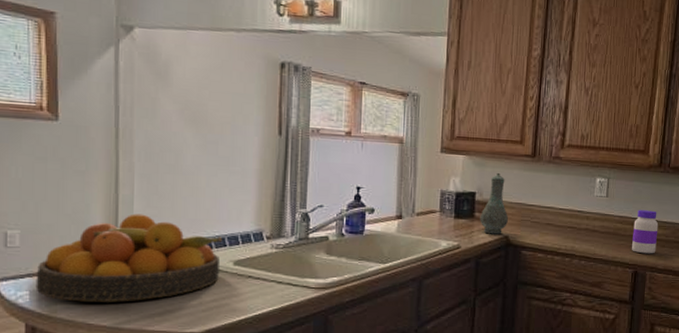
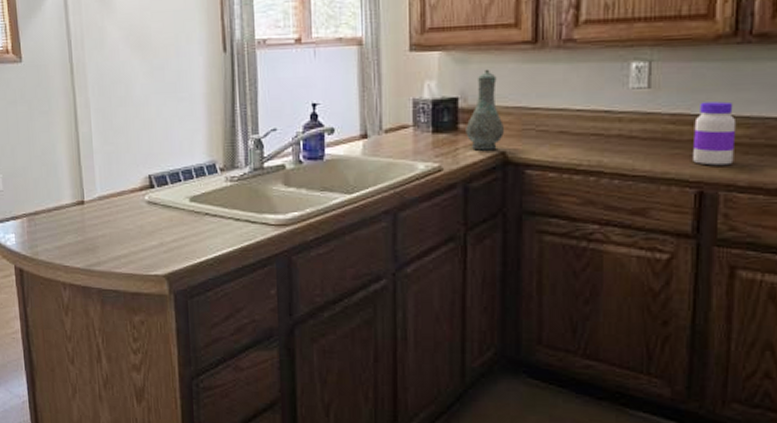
fruit bowl: present [35,213,223,302] -> none [18,151,178,244]

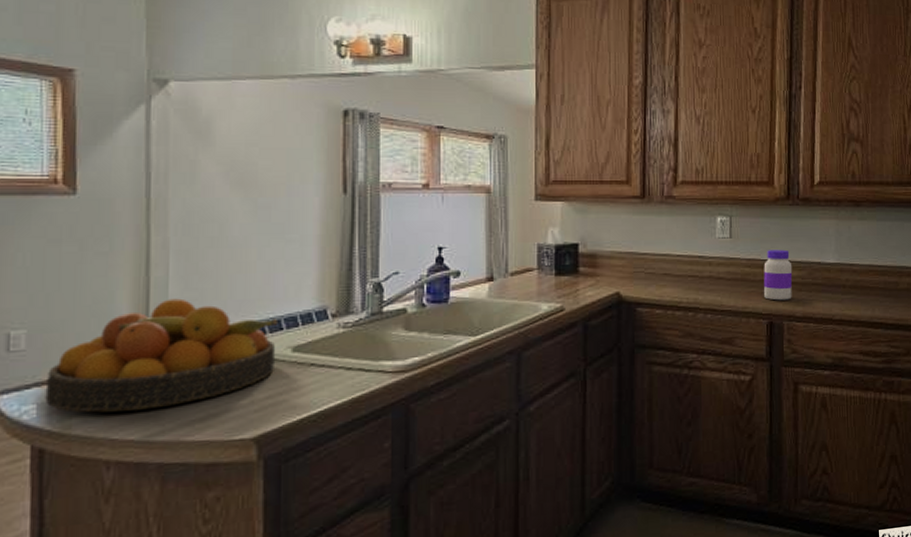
fruit bowl: none [18,151,178,244] -> present [45,298,278,412]
vase: present [466,69,504,151] -> none [585,218,618,291]

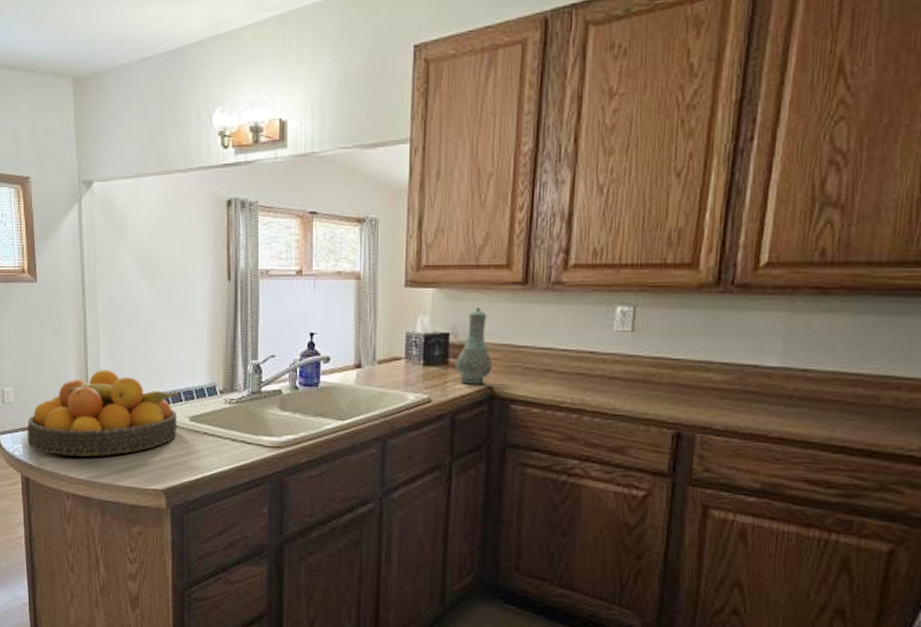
vase: none [585,218,618,291] -> present [455,307,492,385]
jar: present [763,249,793,301] -> none [672,347,716,409]

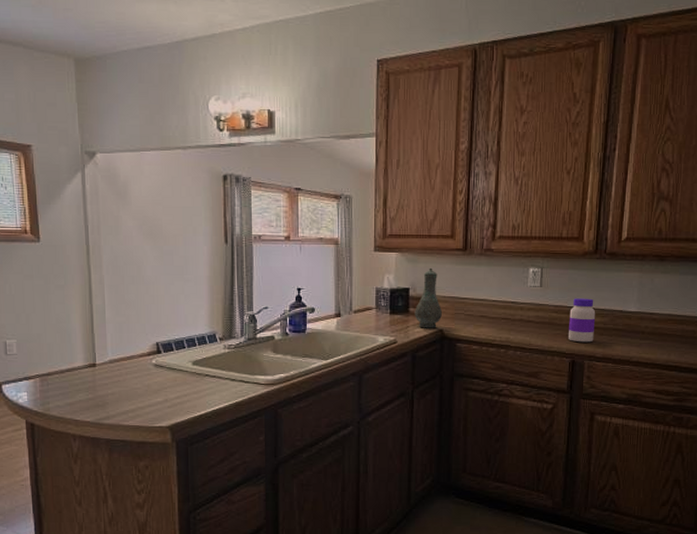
fruit bowl: present [27,369,179,457] -> none [31,321,182,401]
jar: none [672,347,716,409] -> present [568,298,596,343]

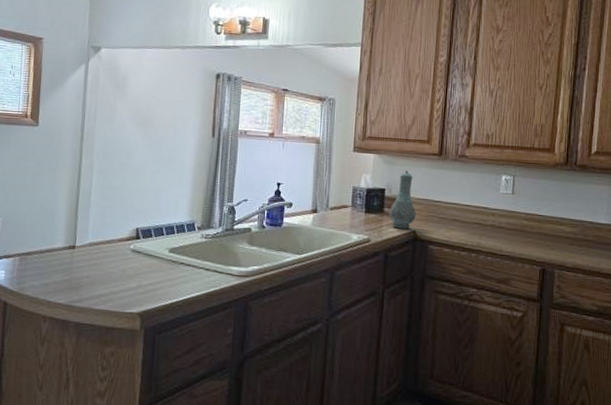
jar: present [568,298,596,343] -> none [539,207,566,252]

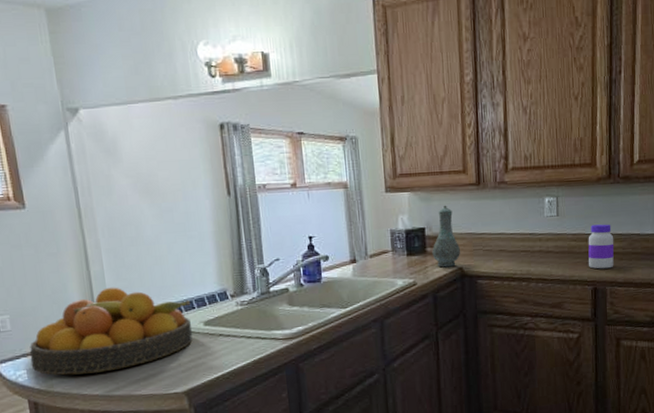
fruit bowl: none [10,205,161,283] -> present [29,287,193,375]
jar: none [539,207,566,252] -> present [588,224,614,269]

